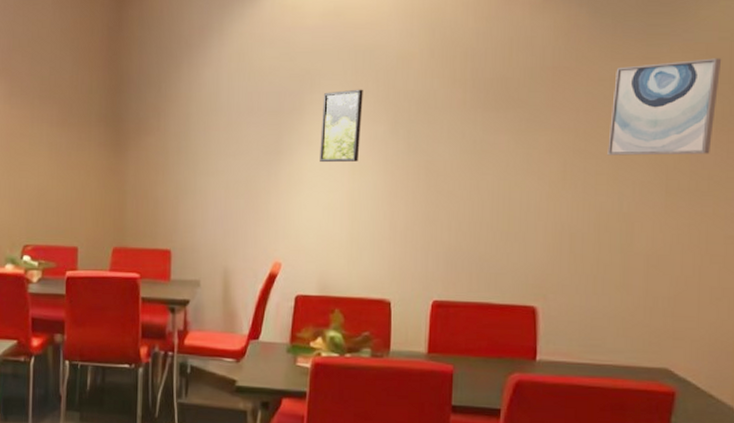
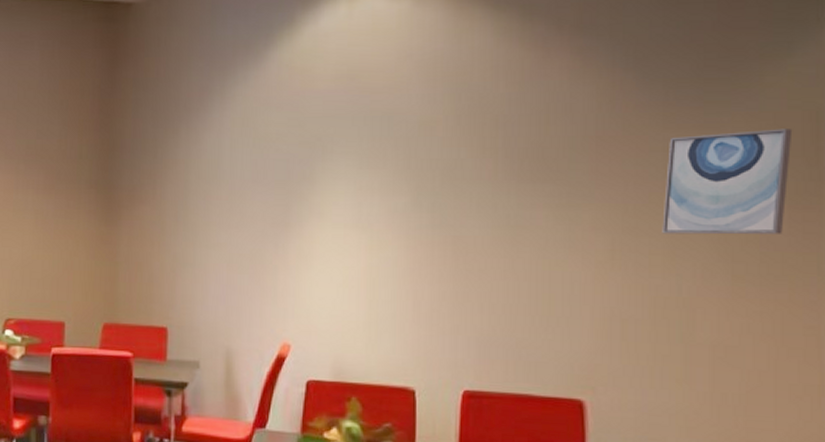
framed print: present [320,89,363,163] -> none [333,157,381,237]

